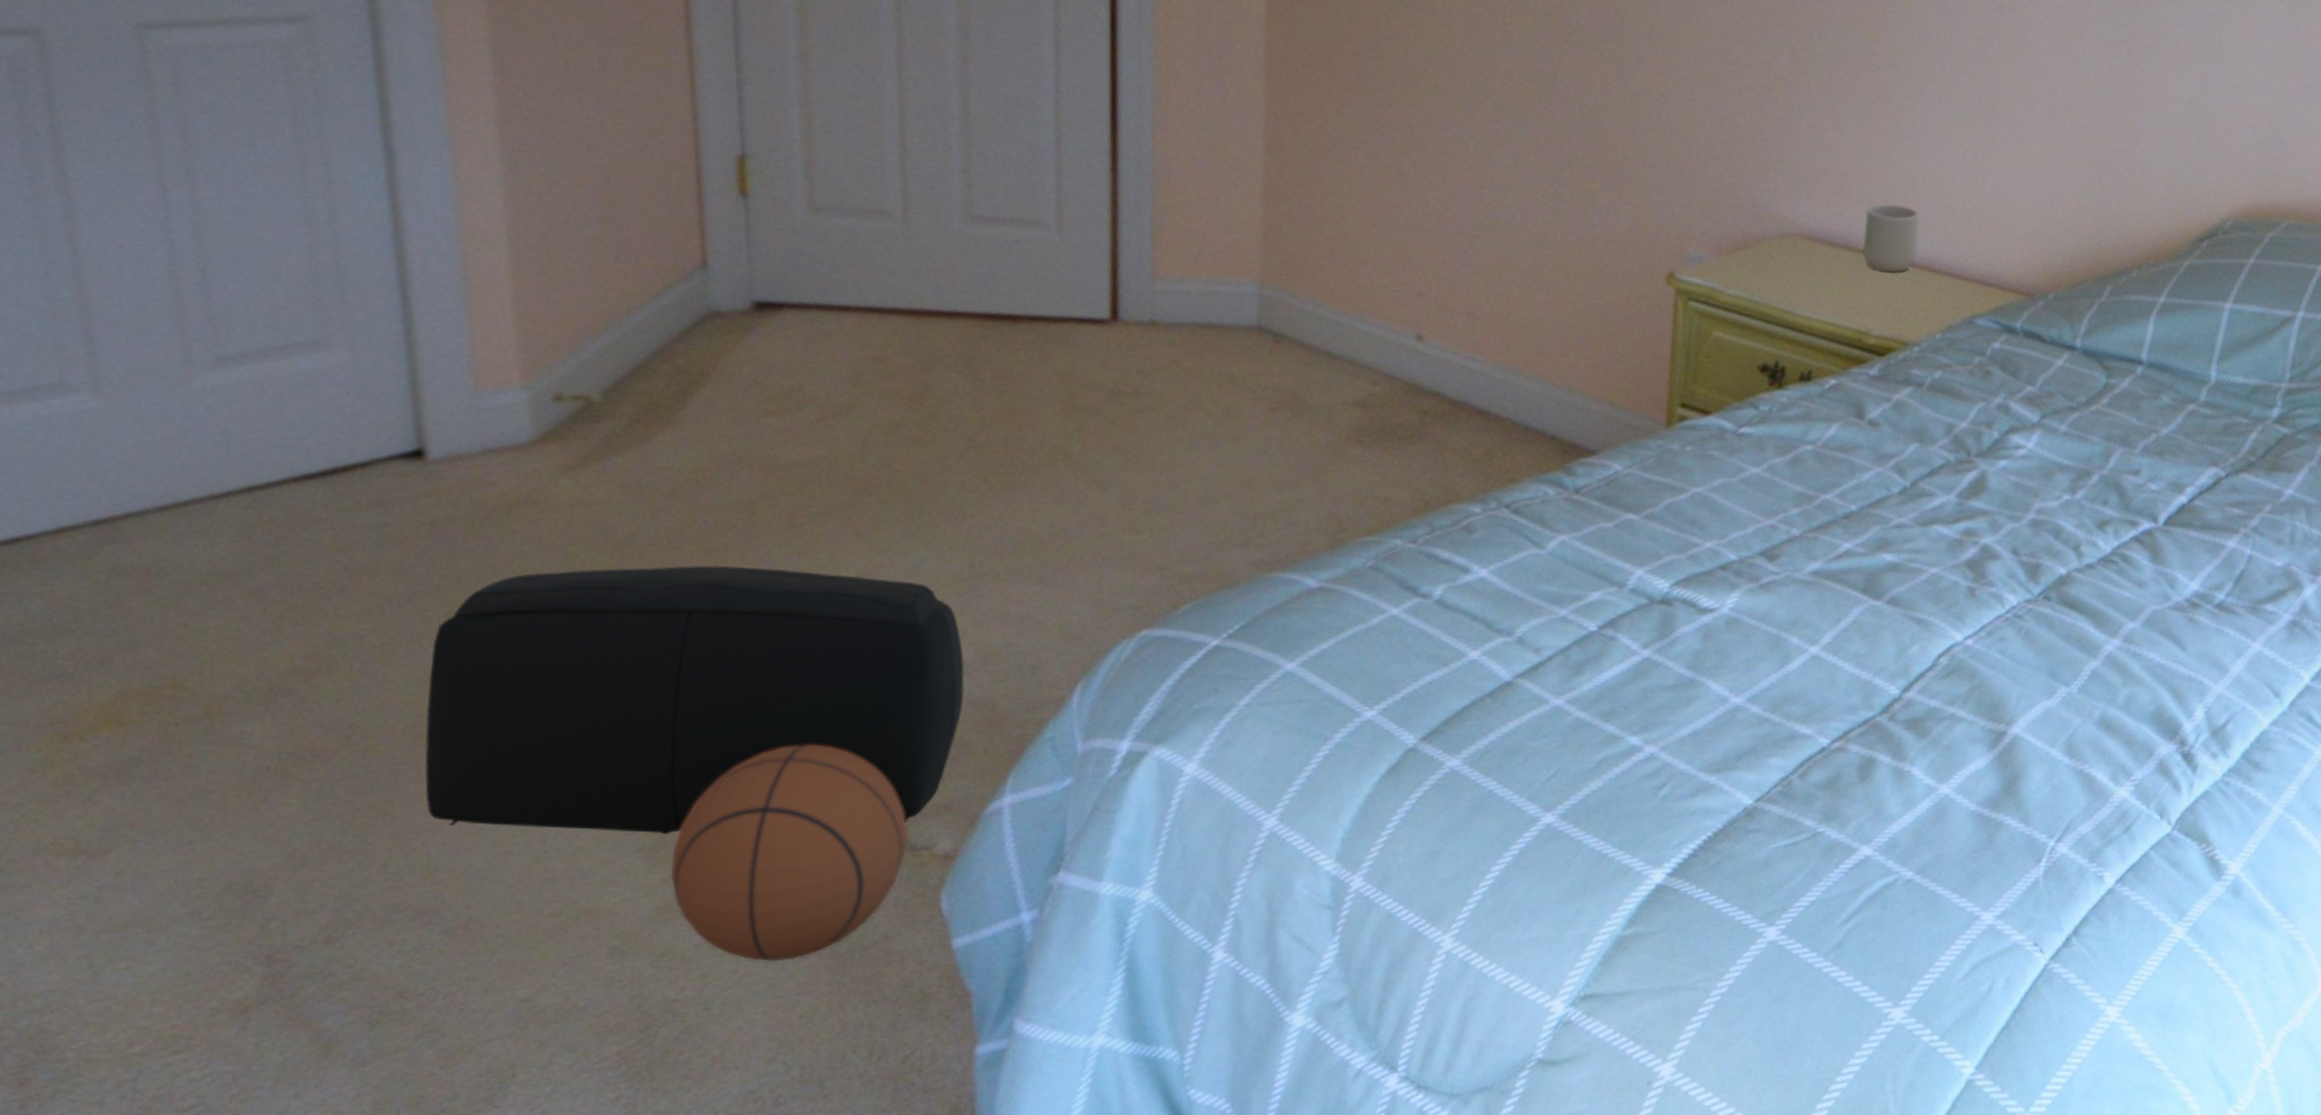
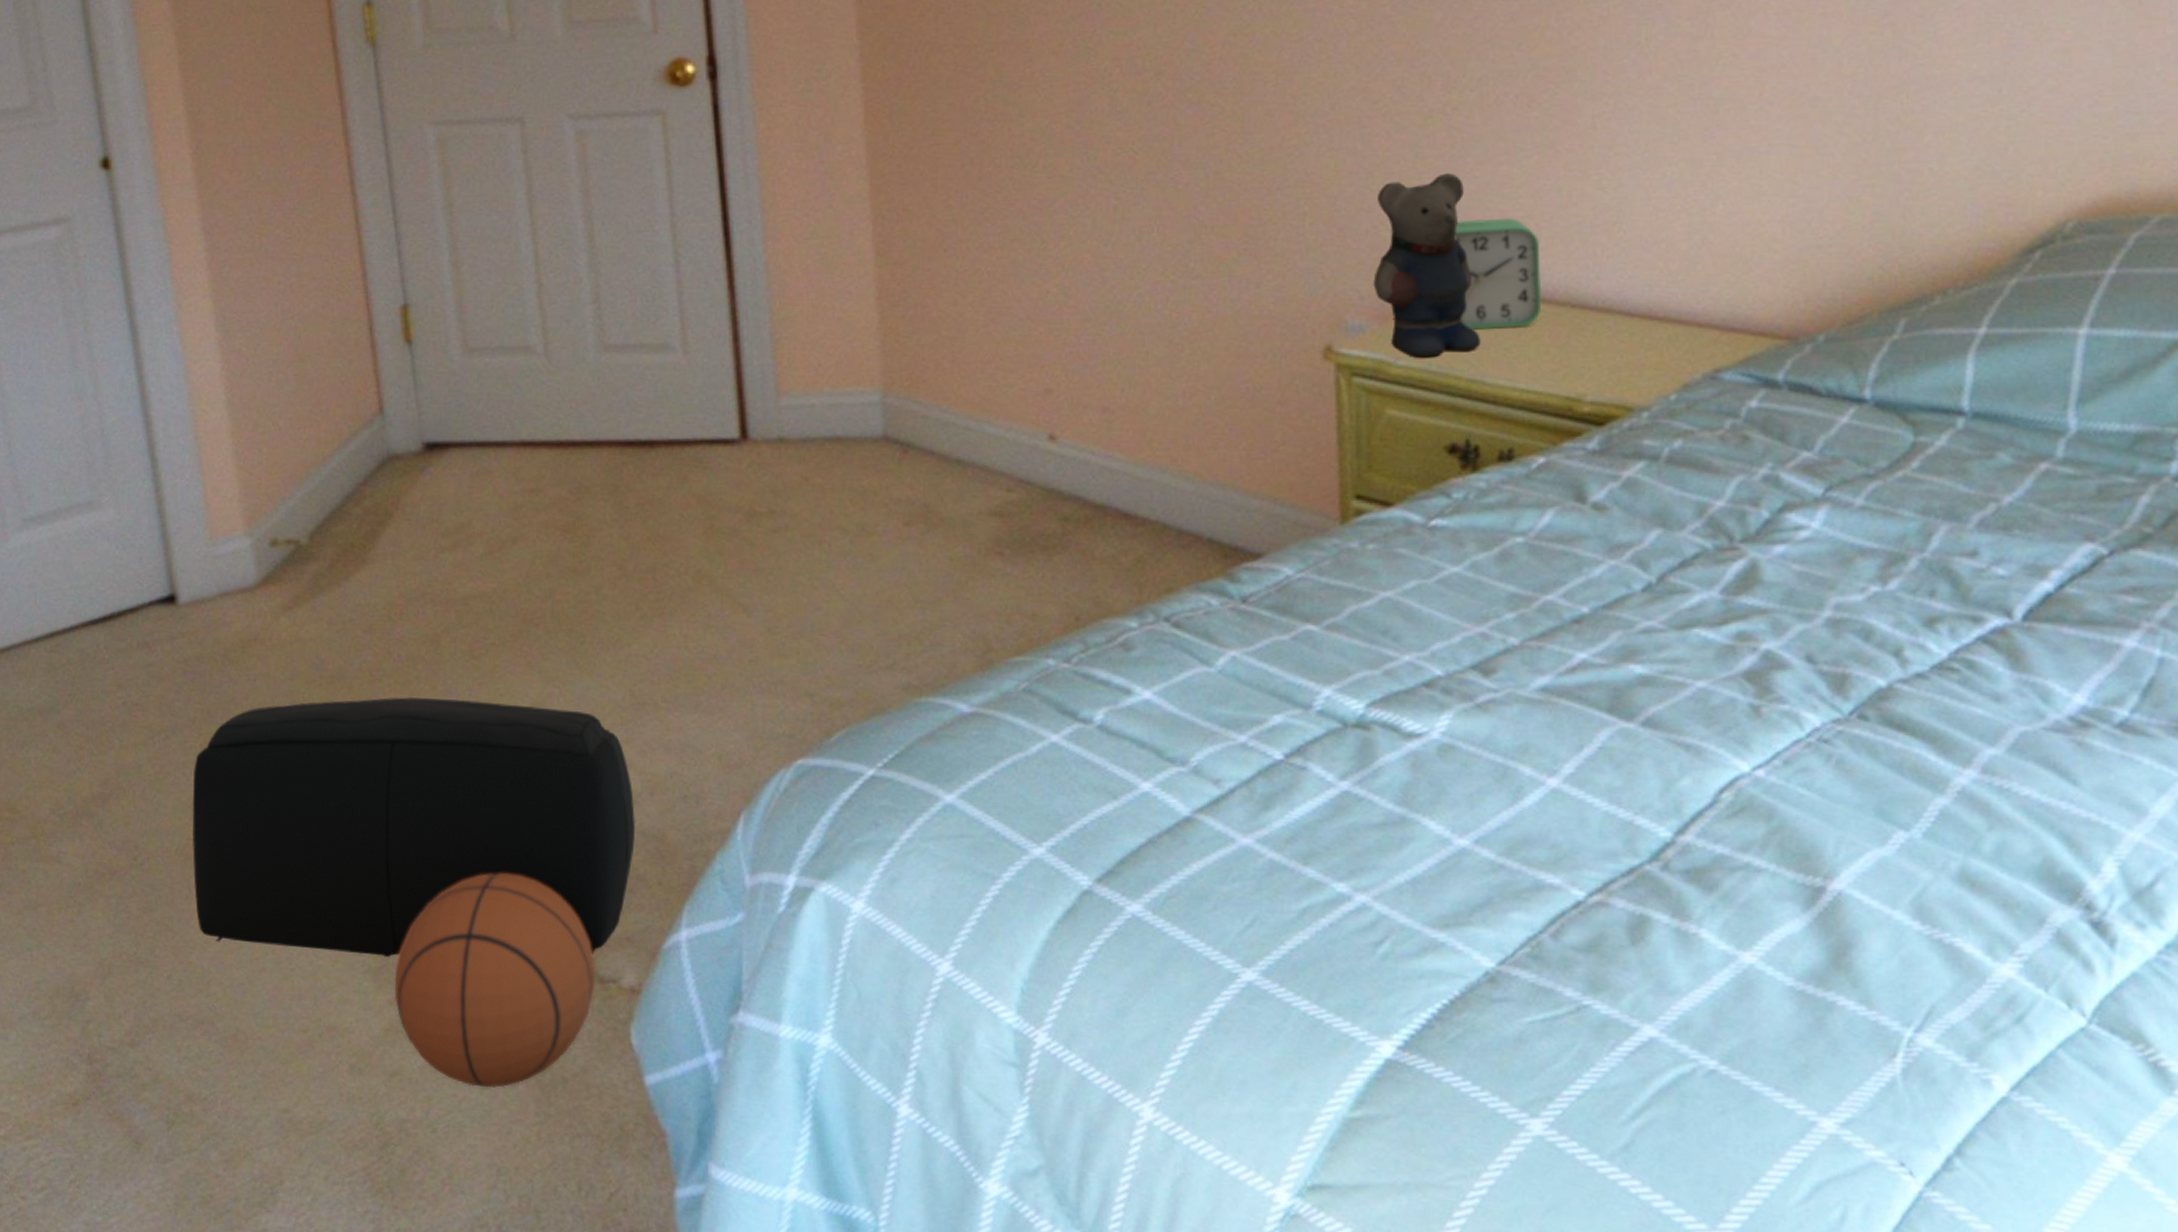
teddy bear: none [1714,132,1796,289] -> present [1373,173,1481,358]
alarm clock: none [1782,174,1851,269] -> present [1455,217,1542,330]
mug: present [1862,203,1920,273] -> none [1561,243,1633,325]

